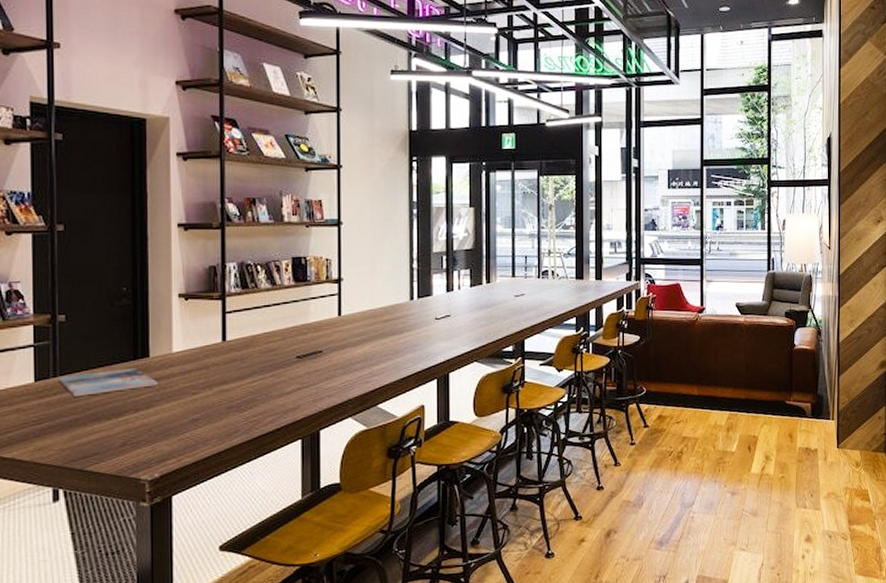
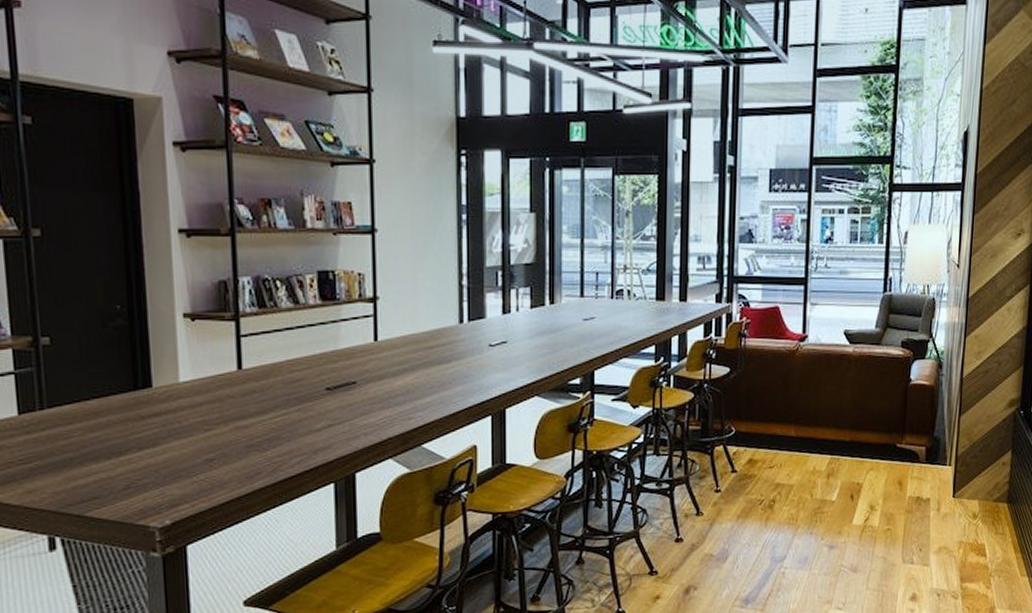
magazine: present [58,367,158,398] -> none [45,399,164,434]

